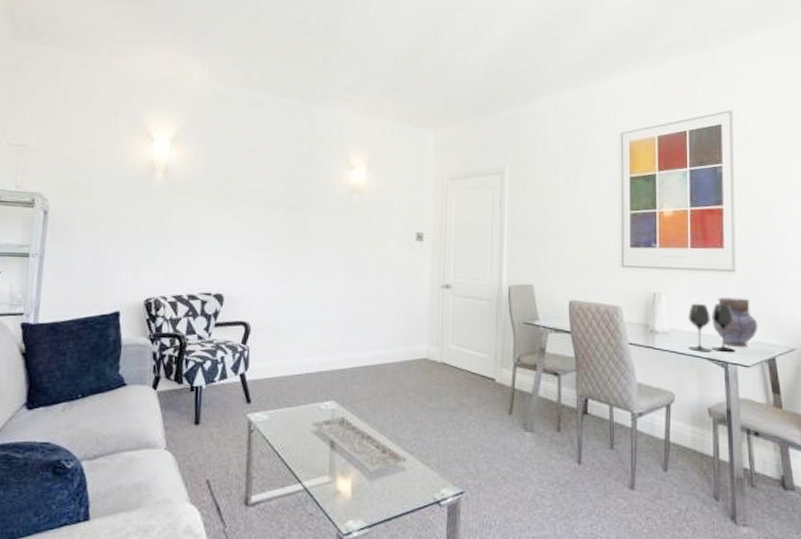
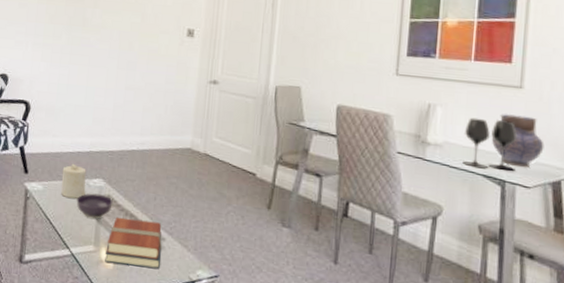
candle: none [289,387,317,425] -> present [61,163,86,199]
bowl: none [307,418,347,445] -> present [76,193,113,219]
books: none [342,441,403,494] -> present [105,217,162,269]

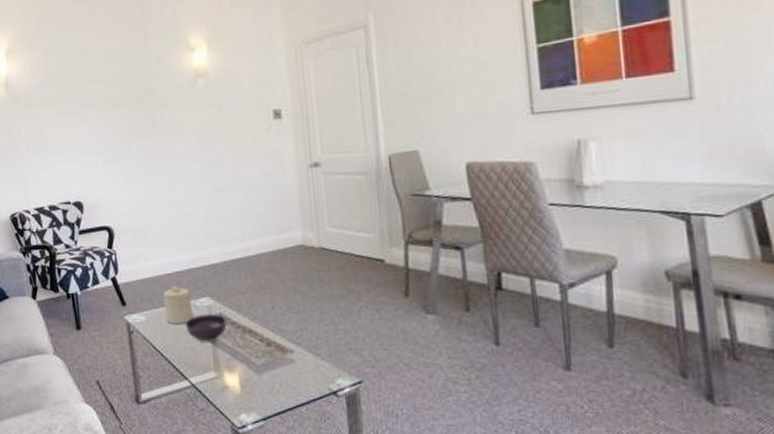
books: present [105,217,162,269] -> none [228,334,294,387]
wine glass: present [463,117,517,171] -> none [628,141,701,205]
pottery: present [491,114,545,167] -> none [663,131,733,194]

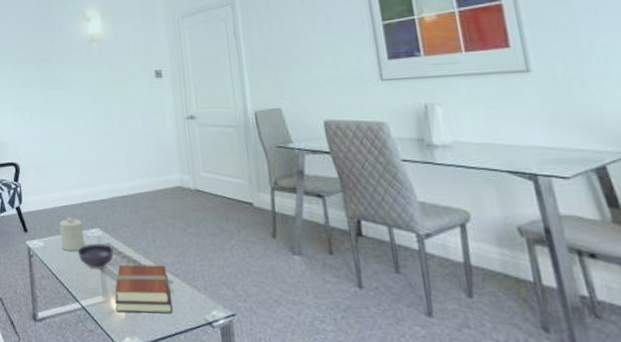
books: none [228,334,294,387] -> present [114,264,173,314]

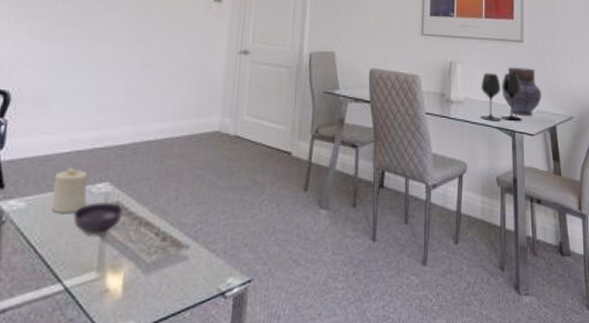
books: present [114,264,173,314] -> none [111,227,186,290]
wine glass: none [473,109,546,165] -> present [481,72,522,122]
pottery: none [507,100,575,156] -> present [502,67,542,116]

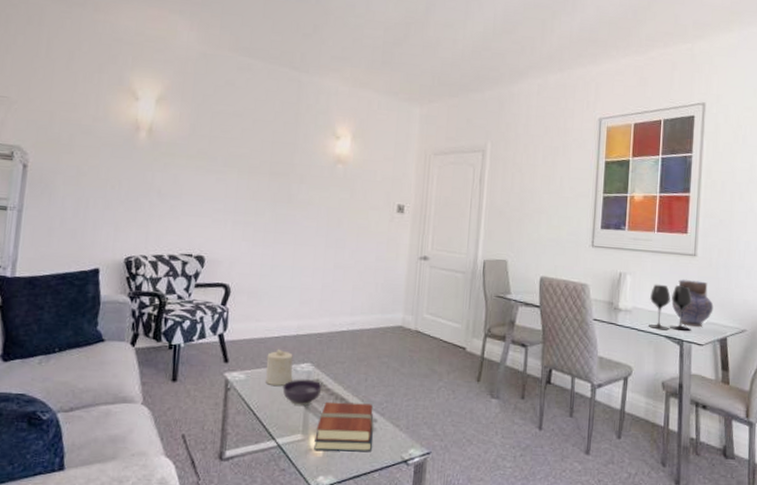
books: none [111,227,186,290] -> present [314,401,374,452]

